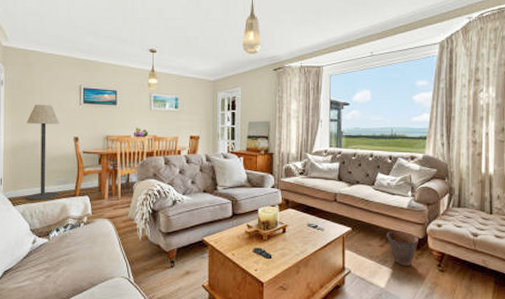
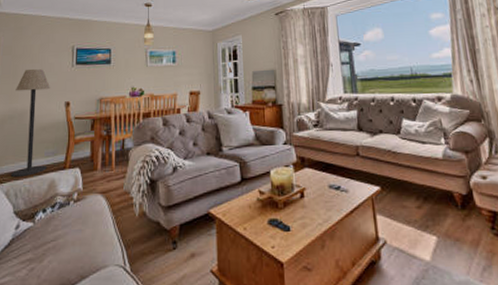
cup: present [386,231,418,267] -> none [423,187,463,233]

